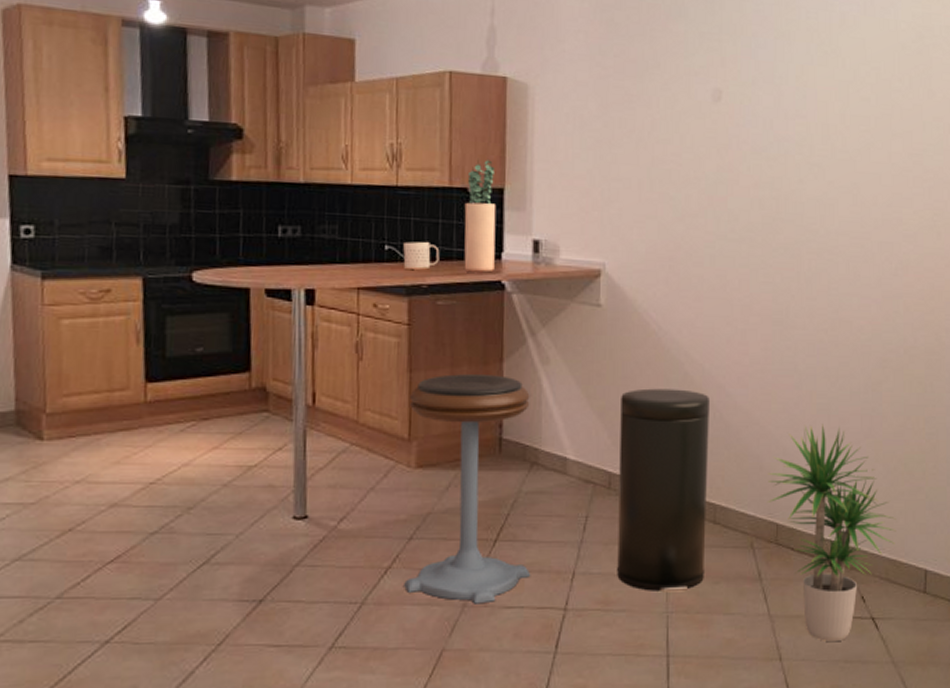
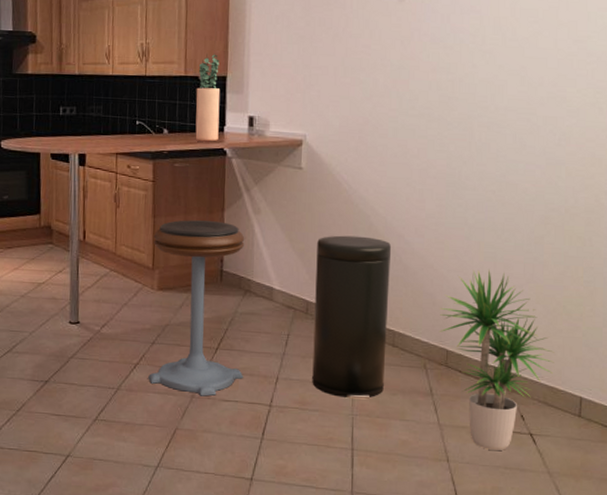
mug: present [403,241,440,270] -> none [149,118,177,139]

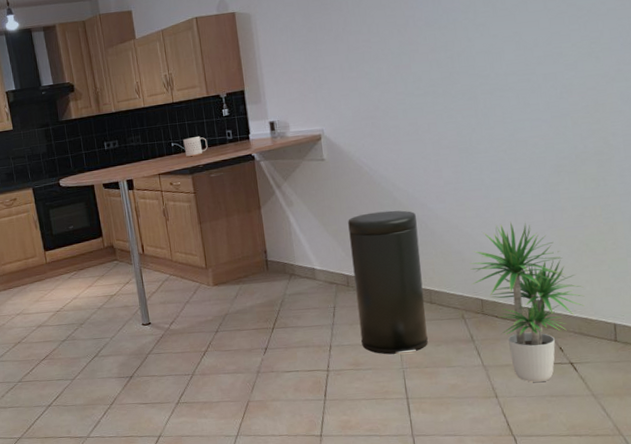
bar stool: present [148,220,245,397] -> none [202,218,301,371]
mug: none [149,118,177,139] -> present [183,135,208,157]
vase: present [195,52,221,142] -> none [219,71,246,152]

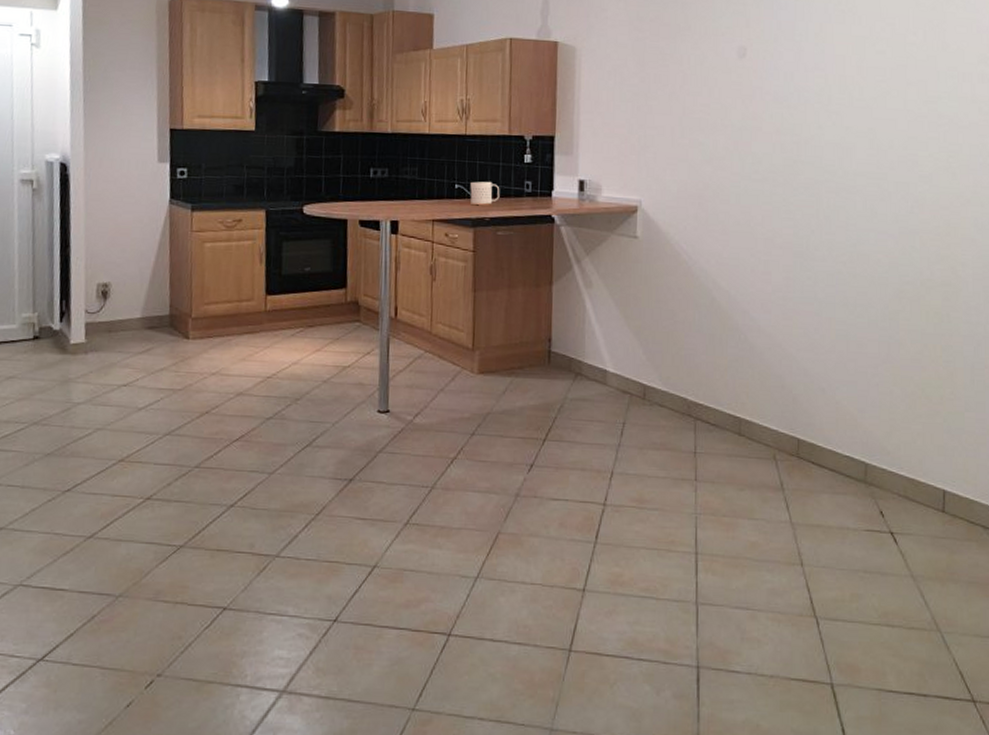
pedal bin: present [348,210,428,355] -> none [651,311,736,496]
potted plant: present [470,221,585,382] -> none [790,348,914,552]

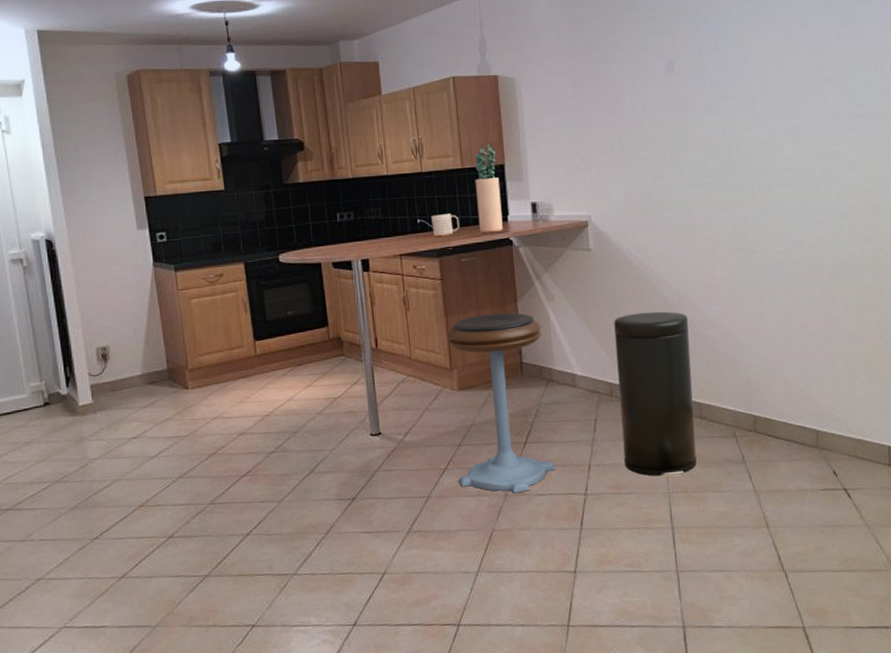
bar stool: none [467,294,575,495] -> present [447,313,556,494]
vase: none [520,110,548,208] -> present [475,142,503,234]
pedal bin: none [651,311,736,496] -> present [614,311,697,477]

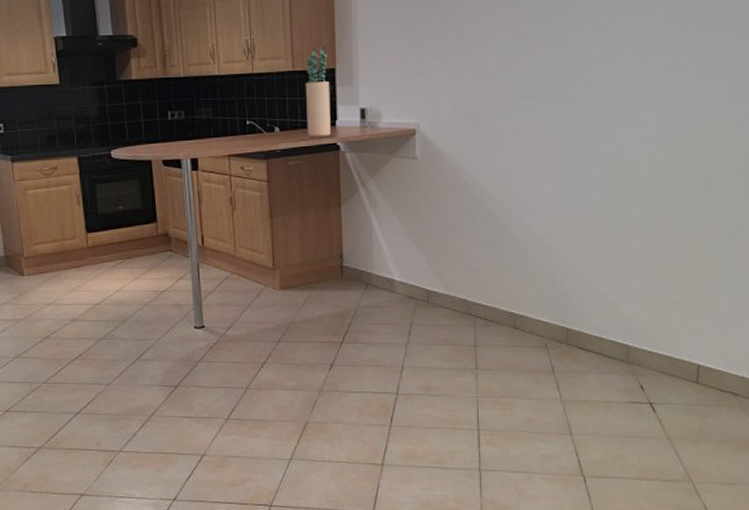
mug: present [431,213,460,236] -> none [260,115,288,138]
bar stool: present [447,313,556,494] -> none [271,217,370,390]
pedal bin: present [614,311,697,477] -> none [435,222,510,382]

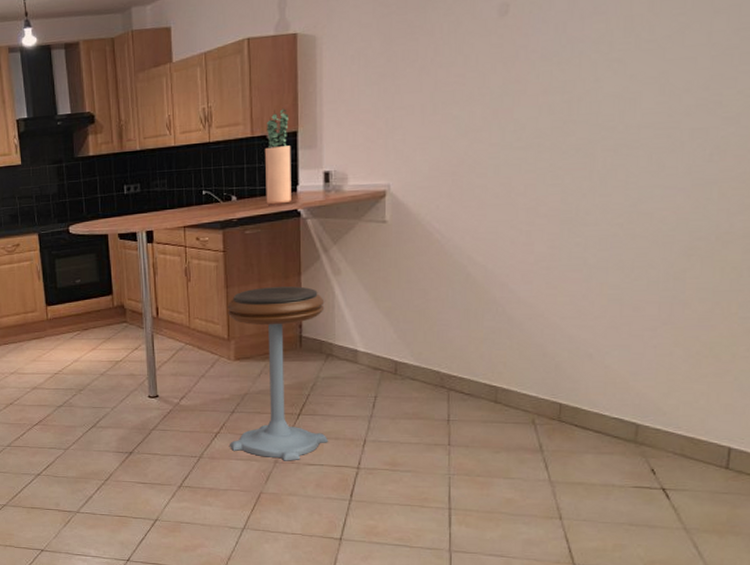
bar stool: none [271,217,370,390] -> present [227,286,329,461]

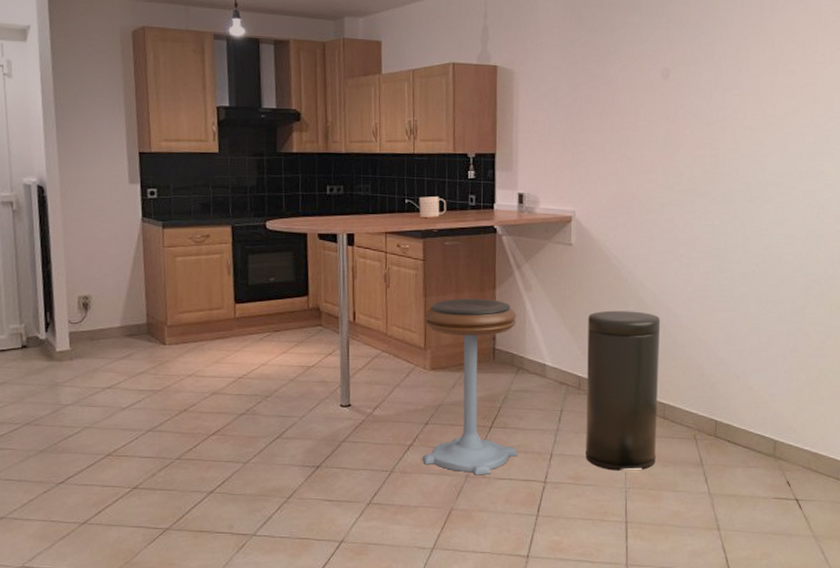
mug: none [217,183,246,208] -> present [419,196,447,218]
vase: present [264,107,291,205] -> none [465,130,490,220]
pedal bin: none [403,288,493,459] -> present [586,310,661,472]

